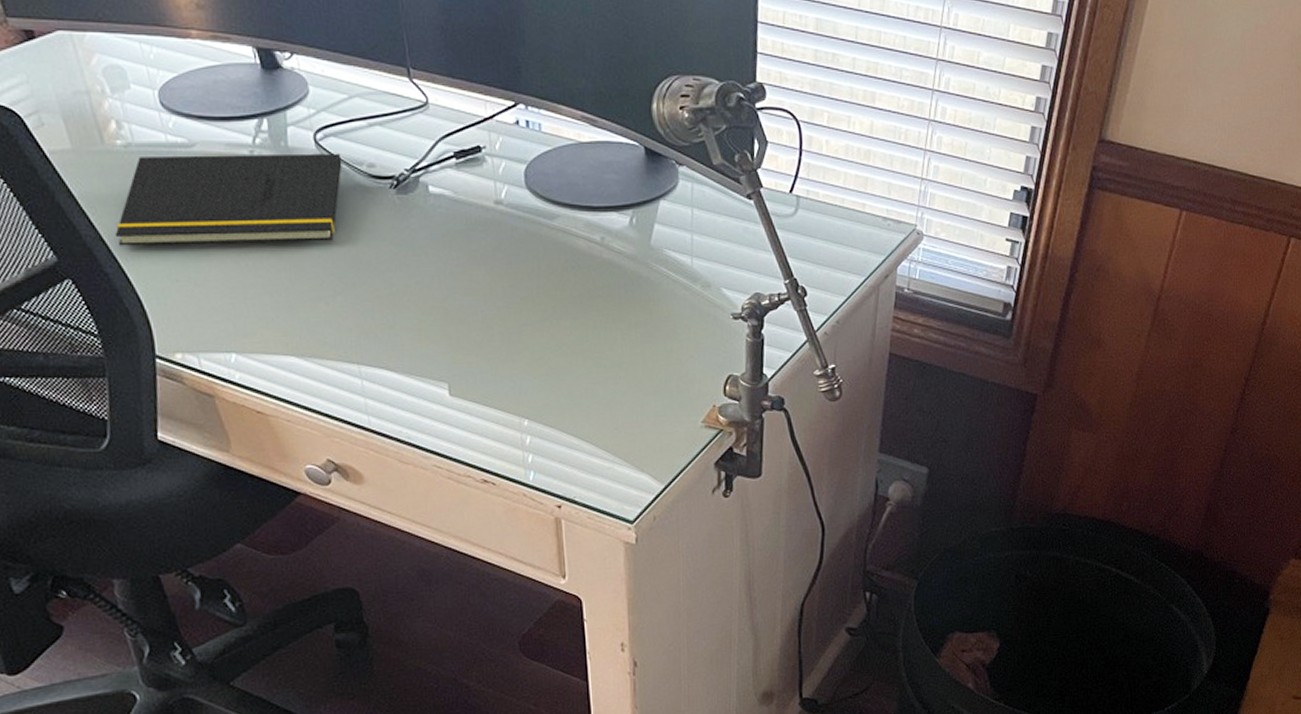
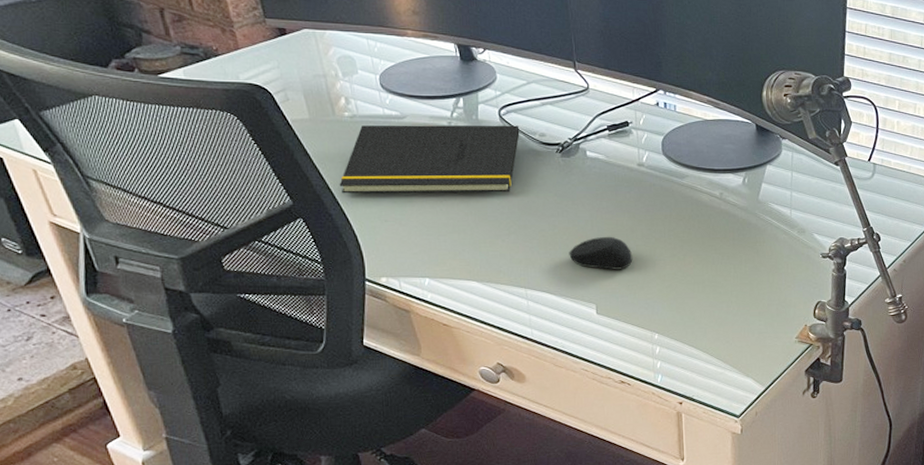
computer mouse: none [411,295,493,339] -> present [569,236,633,270]

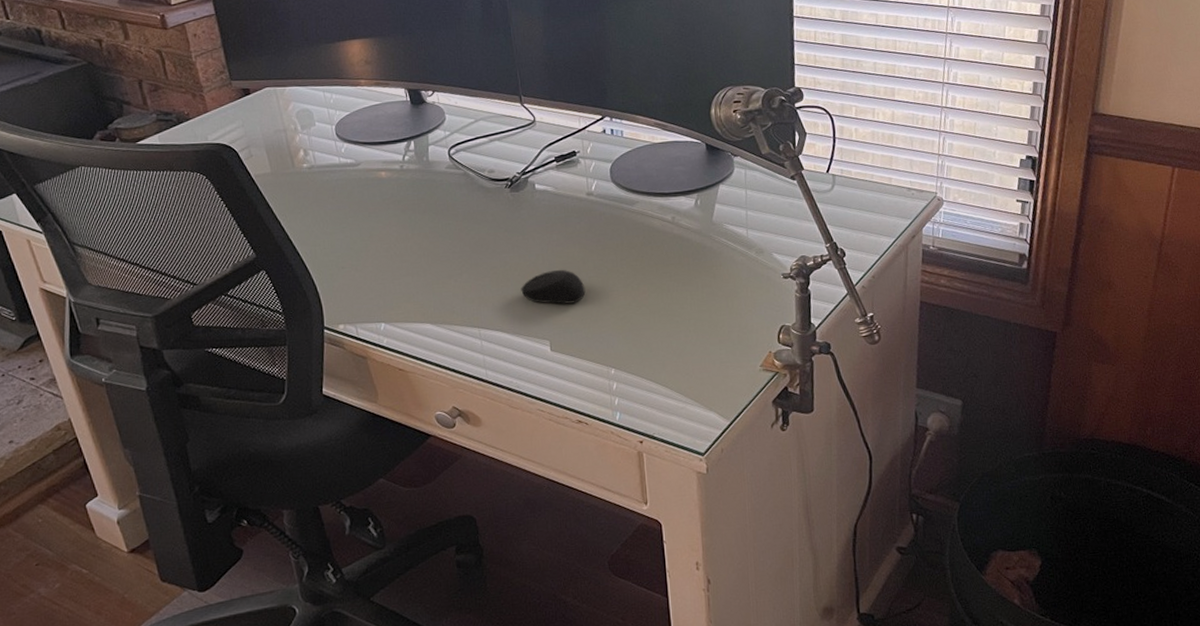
notepad: present [339,125,520,194] -> none [298,163,469,244]

